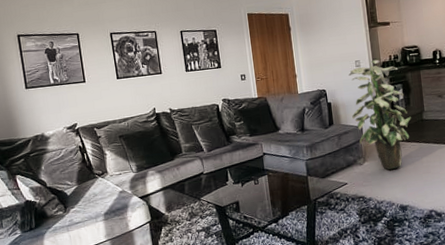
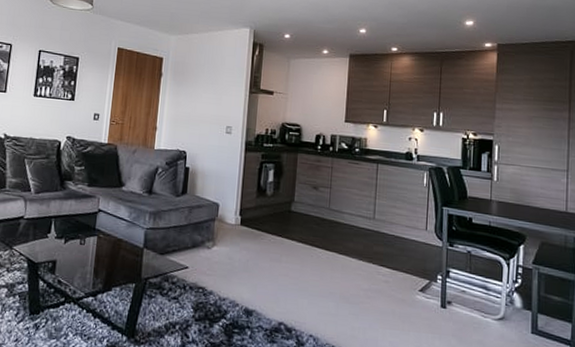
indoor plant: present [348,59,411,170] -> none [210,129,278,263]

